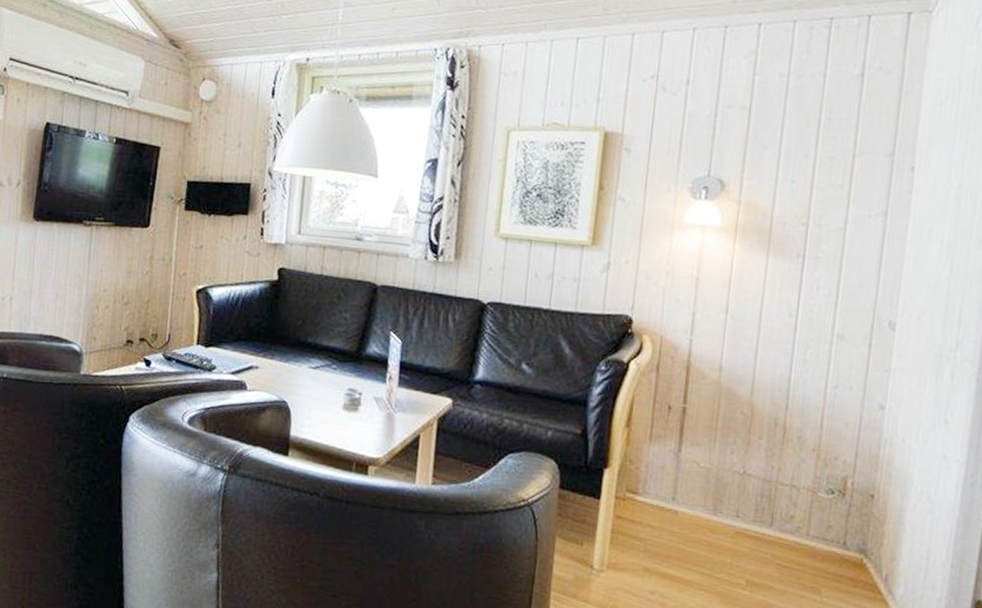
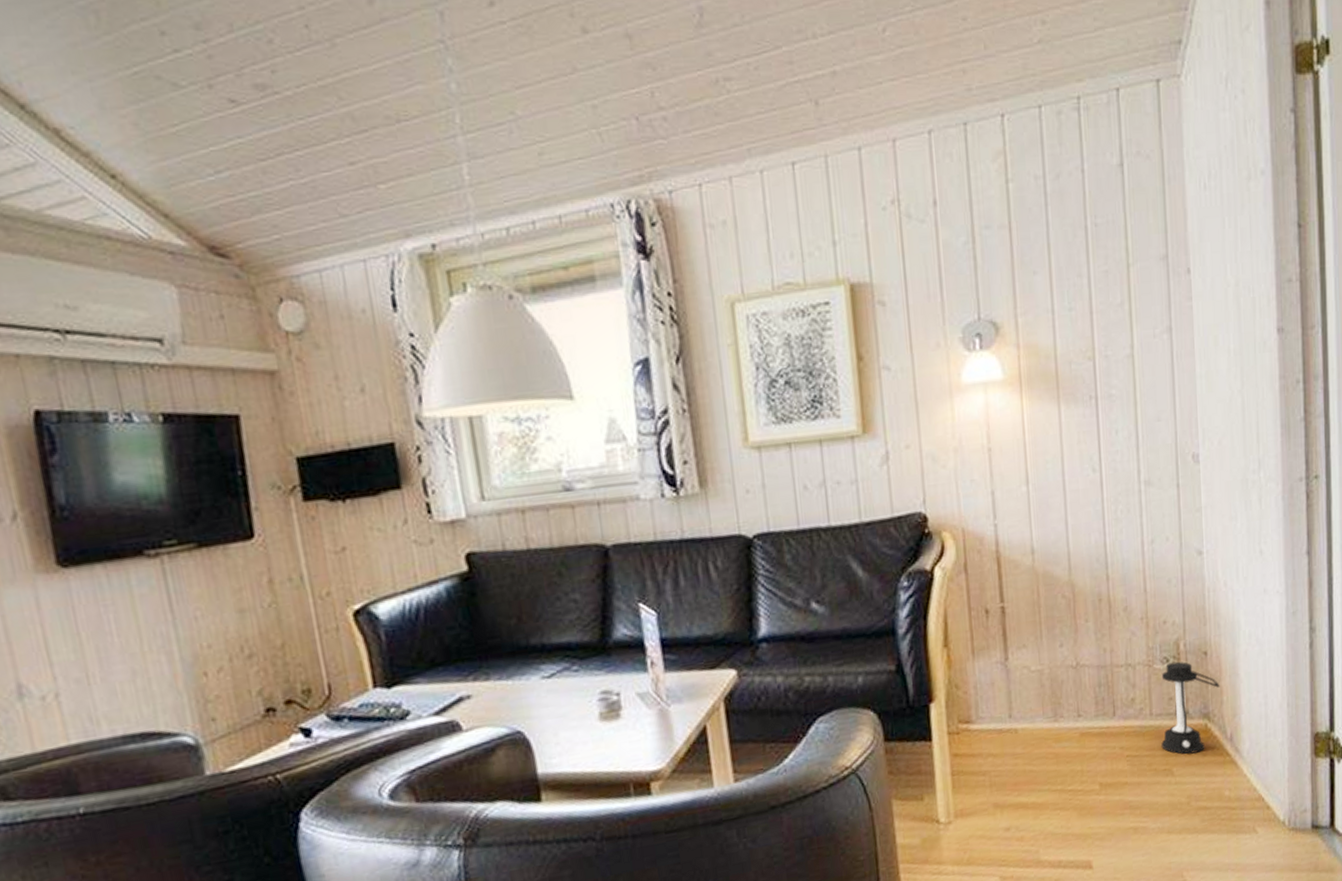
lantern: none [813,494,882,582] -> present [1161,661,1220,755]

